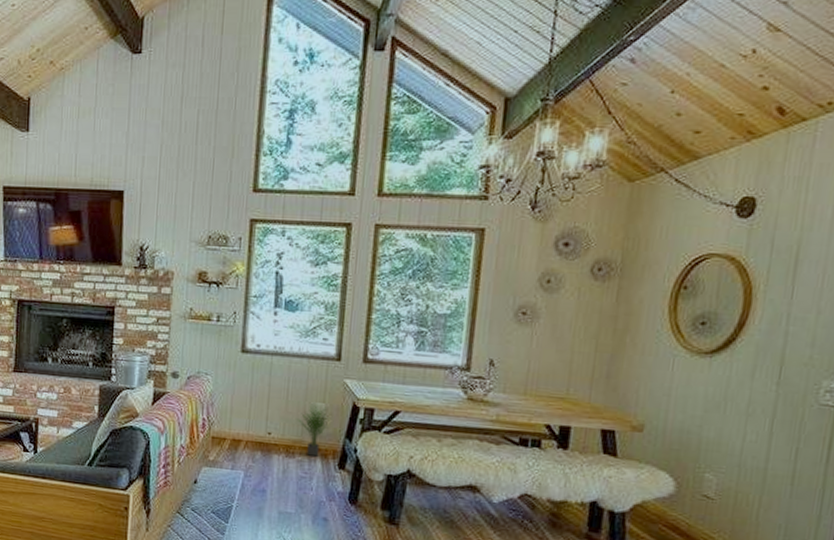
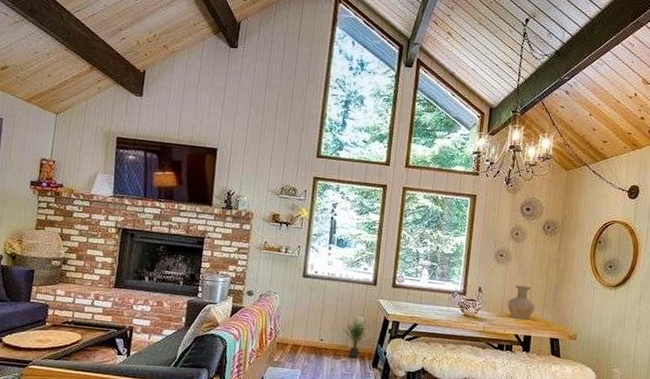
vase: none [534,355,577,405] -> present [507,285,535,321]

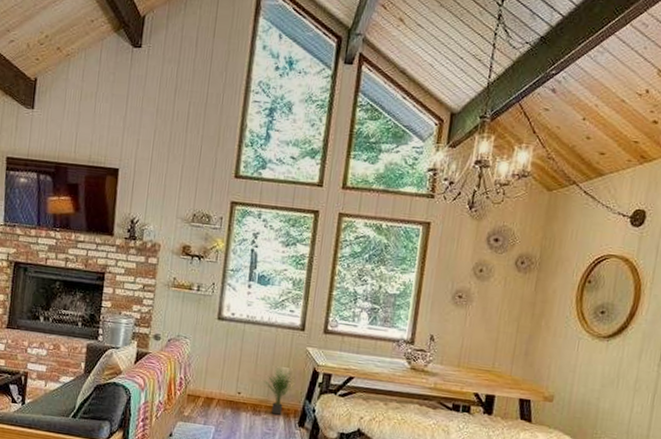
vase: present [507,285,535,321] -> none [466,333,501,377]

